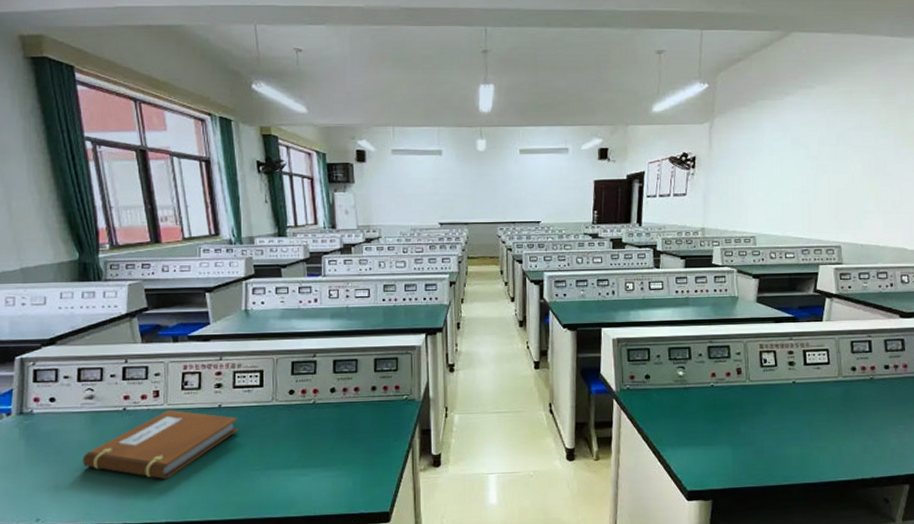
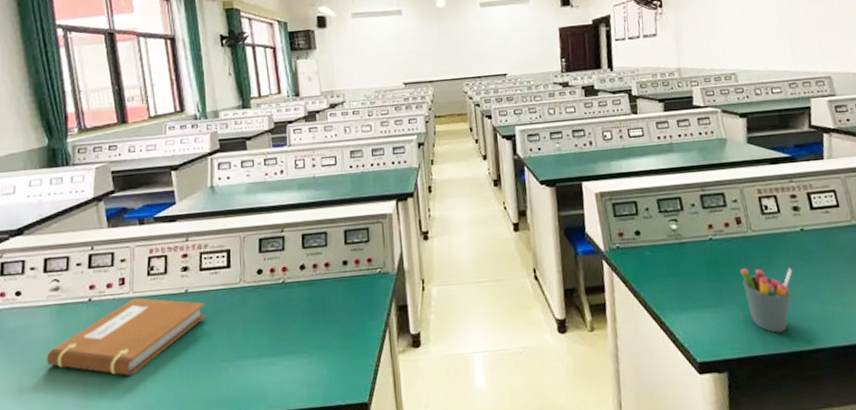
pen holder: none [734,413,780,470] -> present [739,268,793,333]

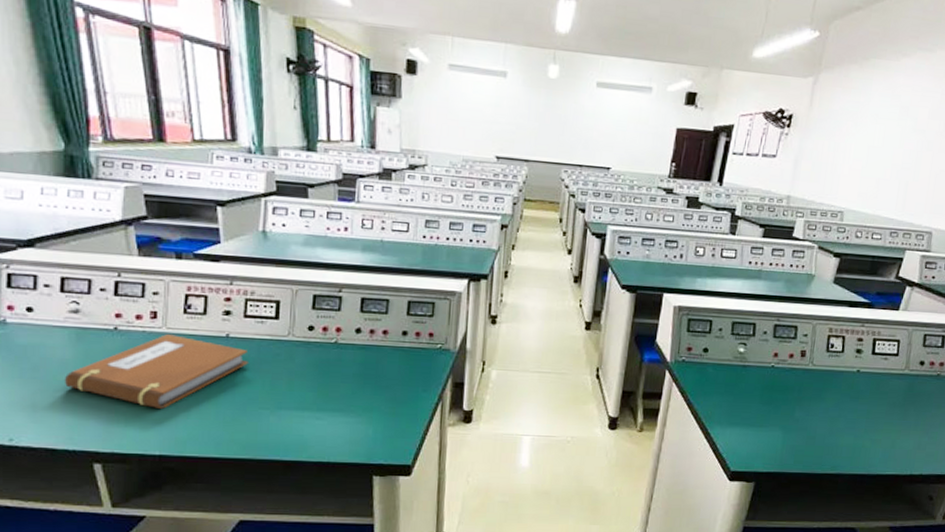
pen holder: present [739,268,793,333] -> none [789,397,838,456]

